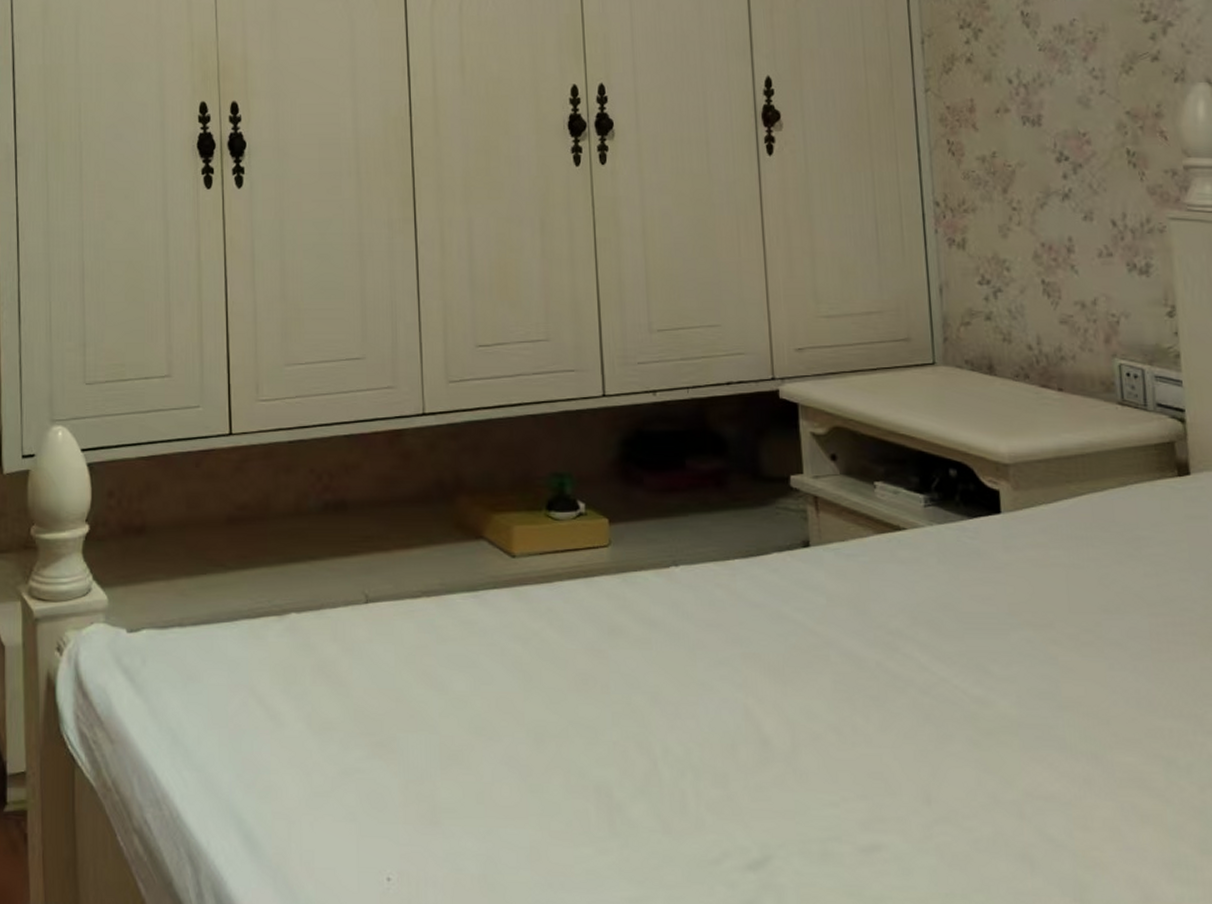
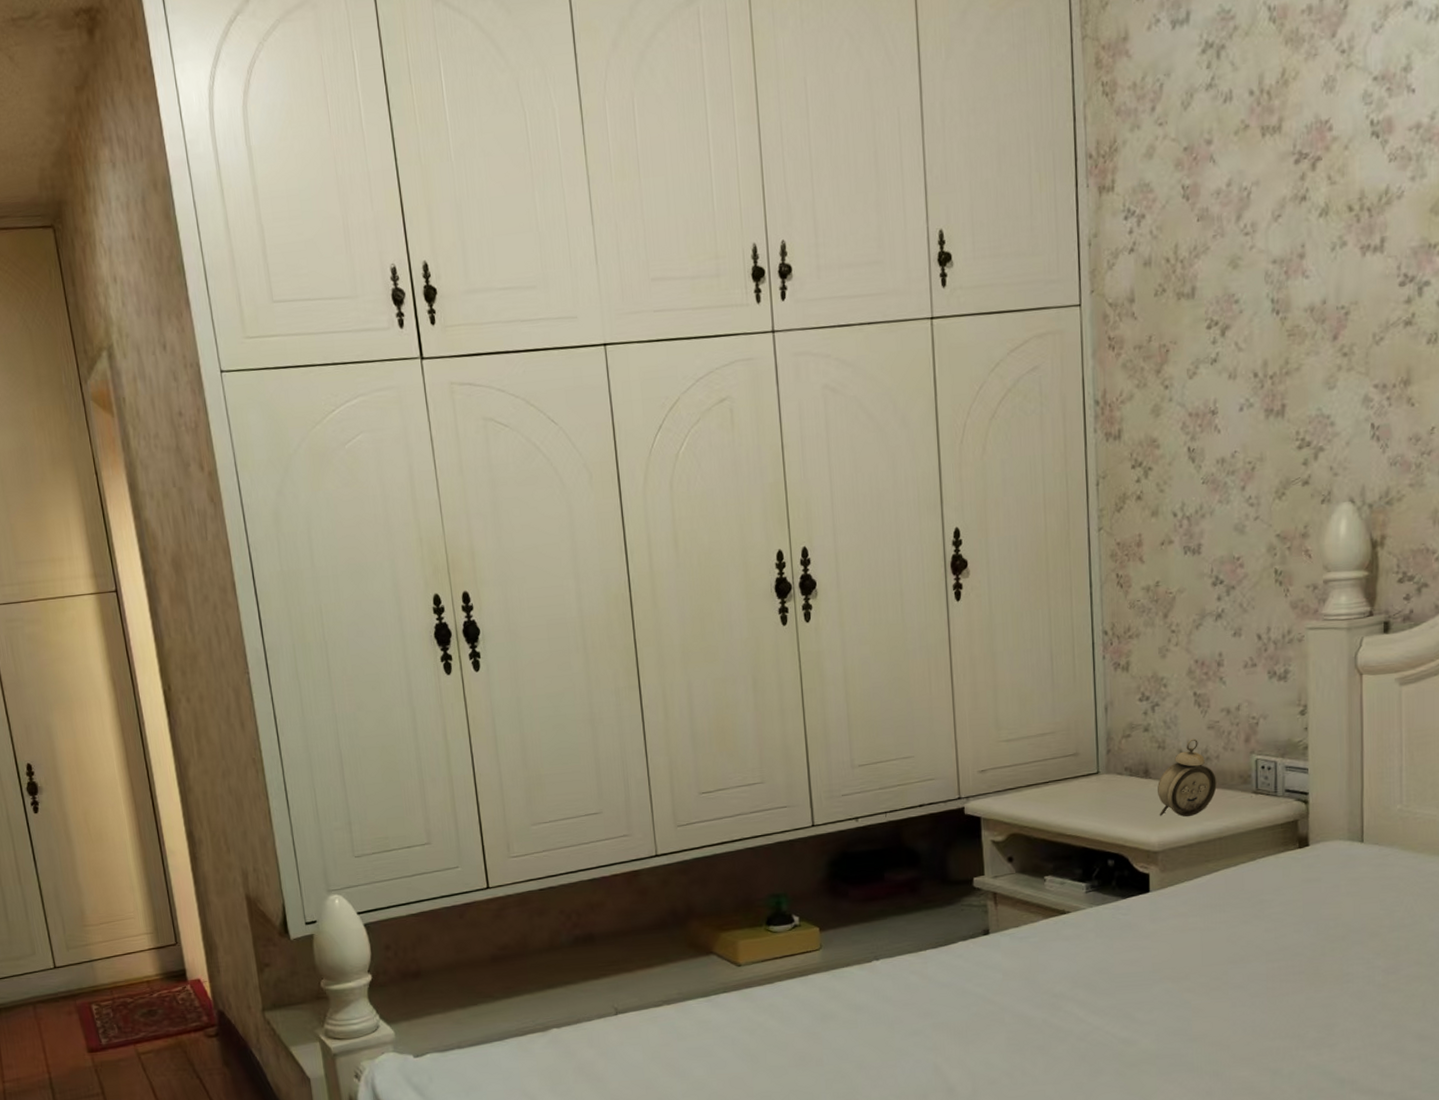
alarm clock: none [1004,333,1075,426] -> present [1158,739,1217,817]

